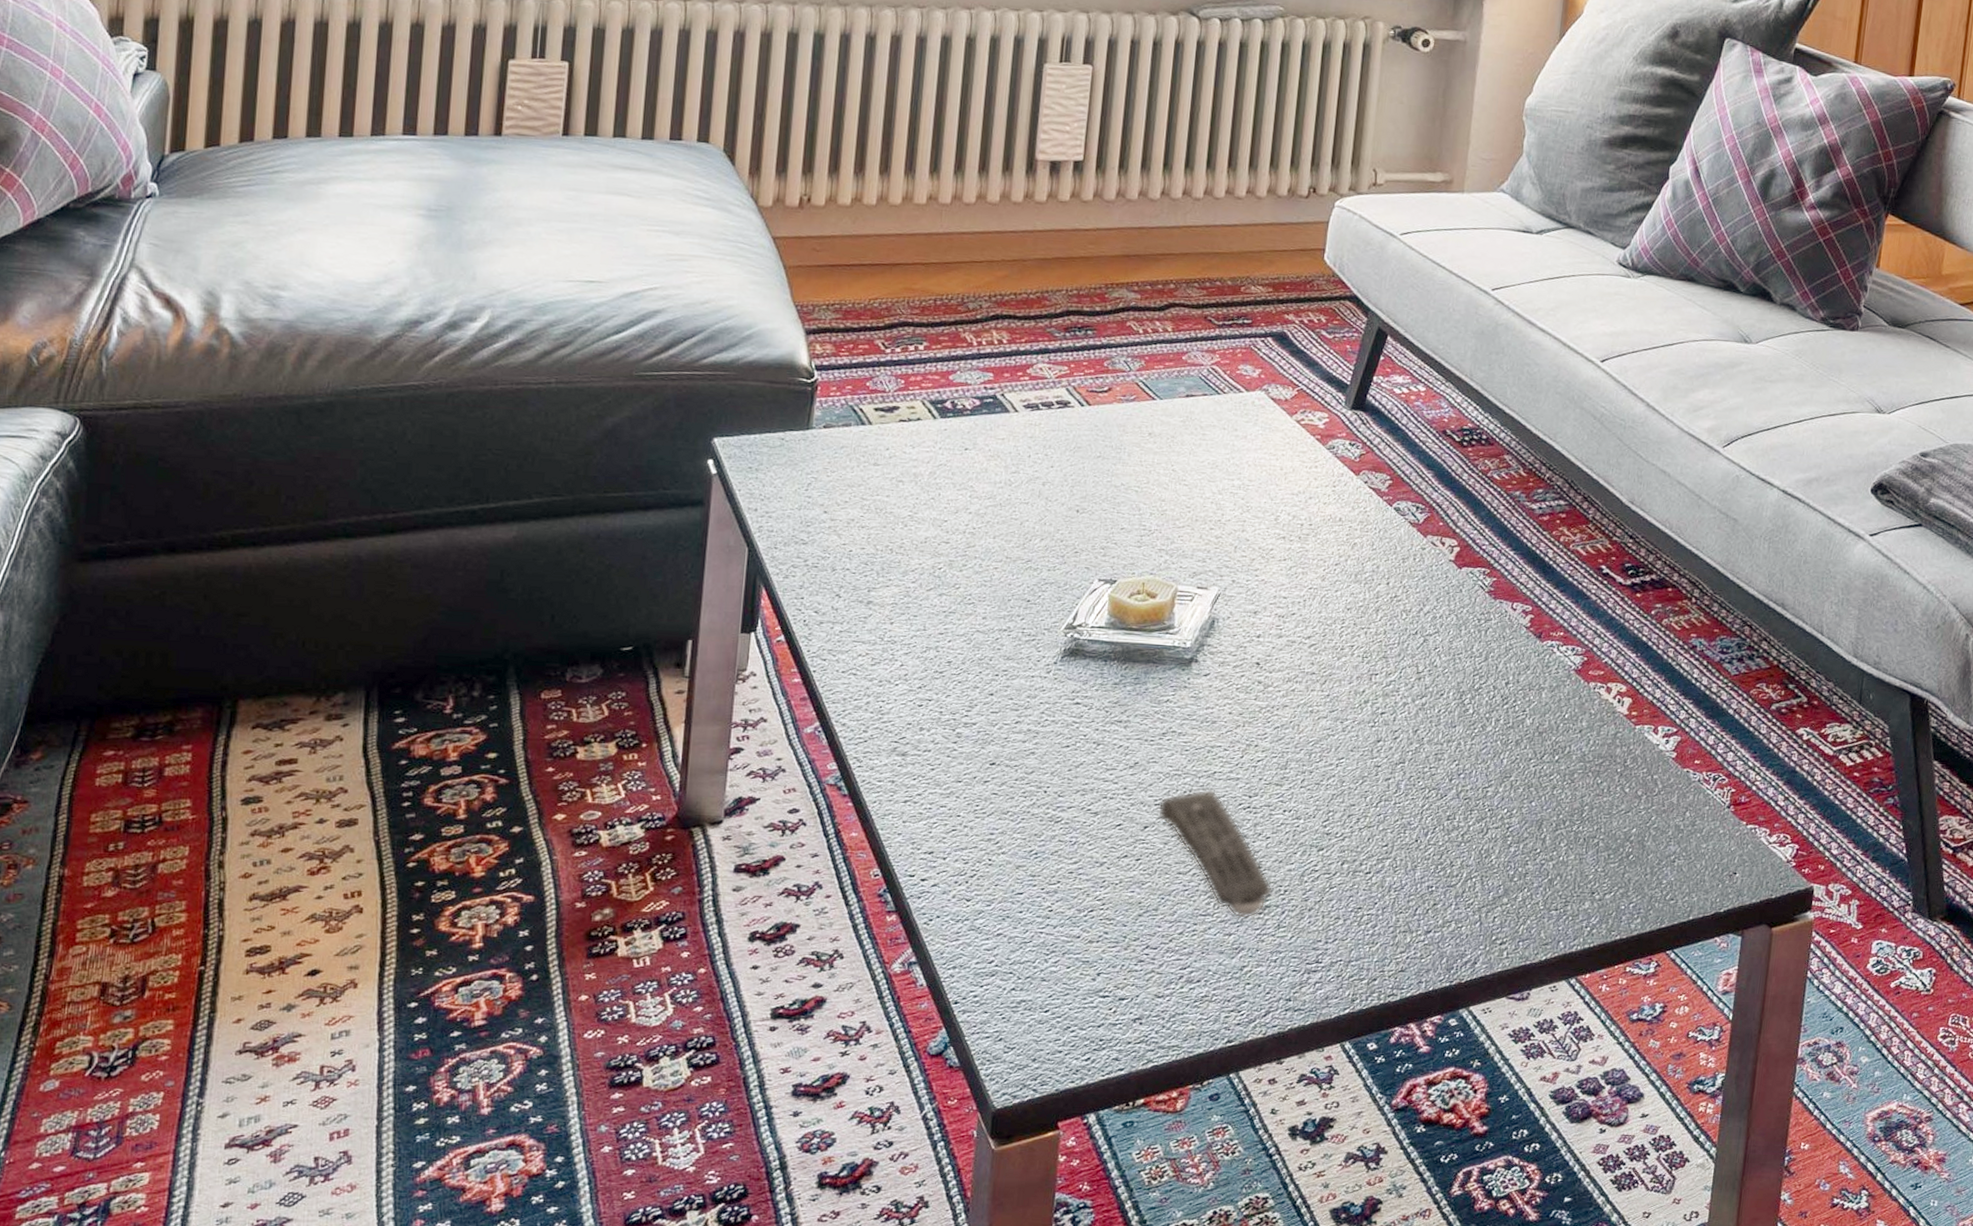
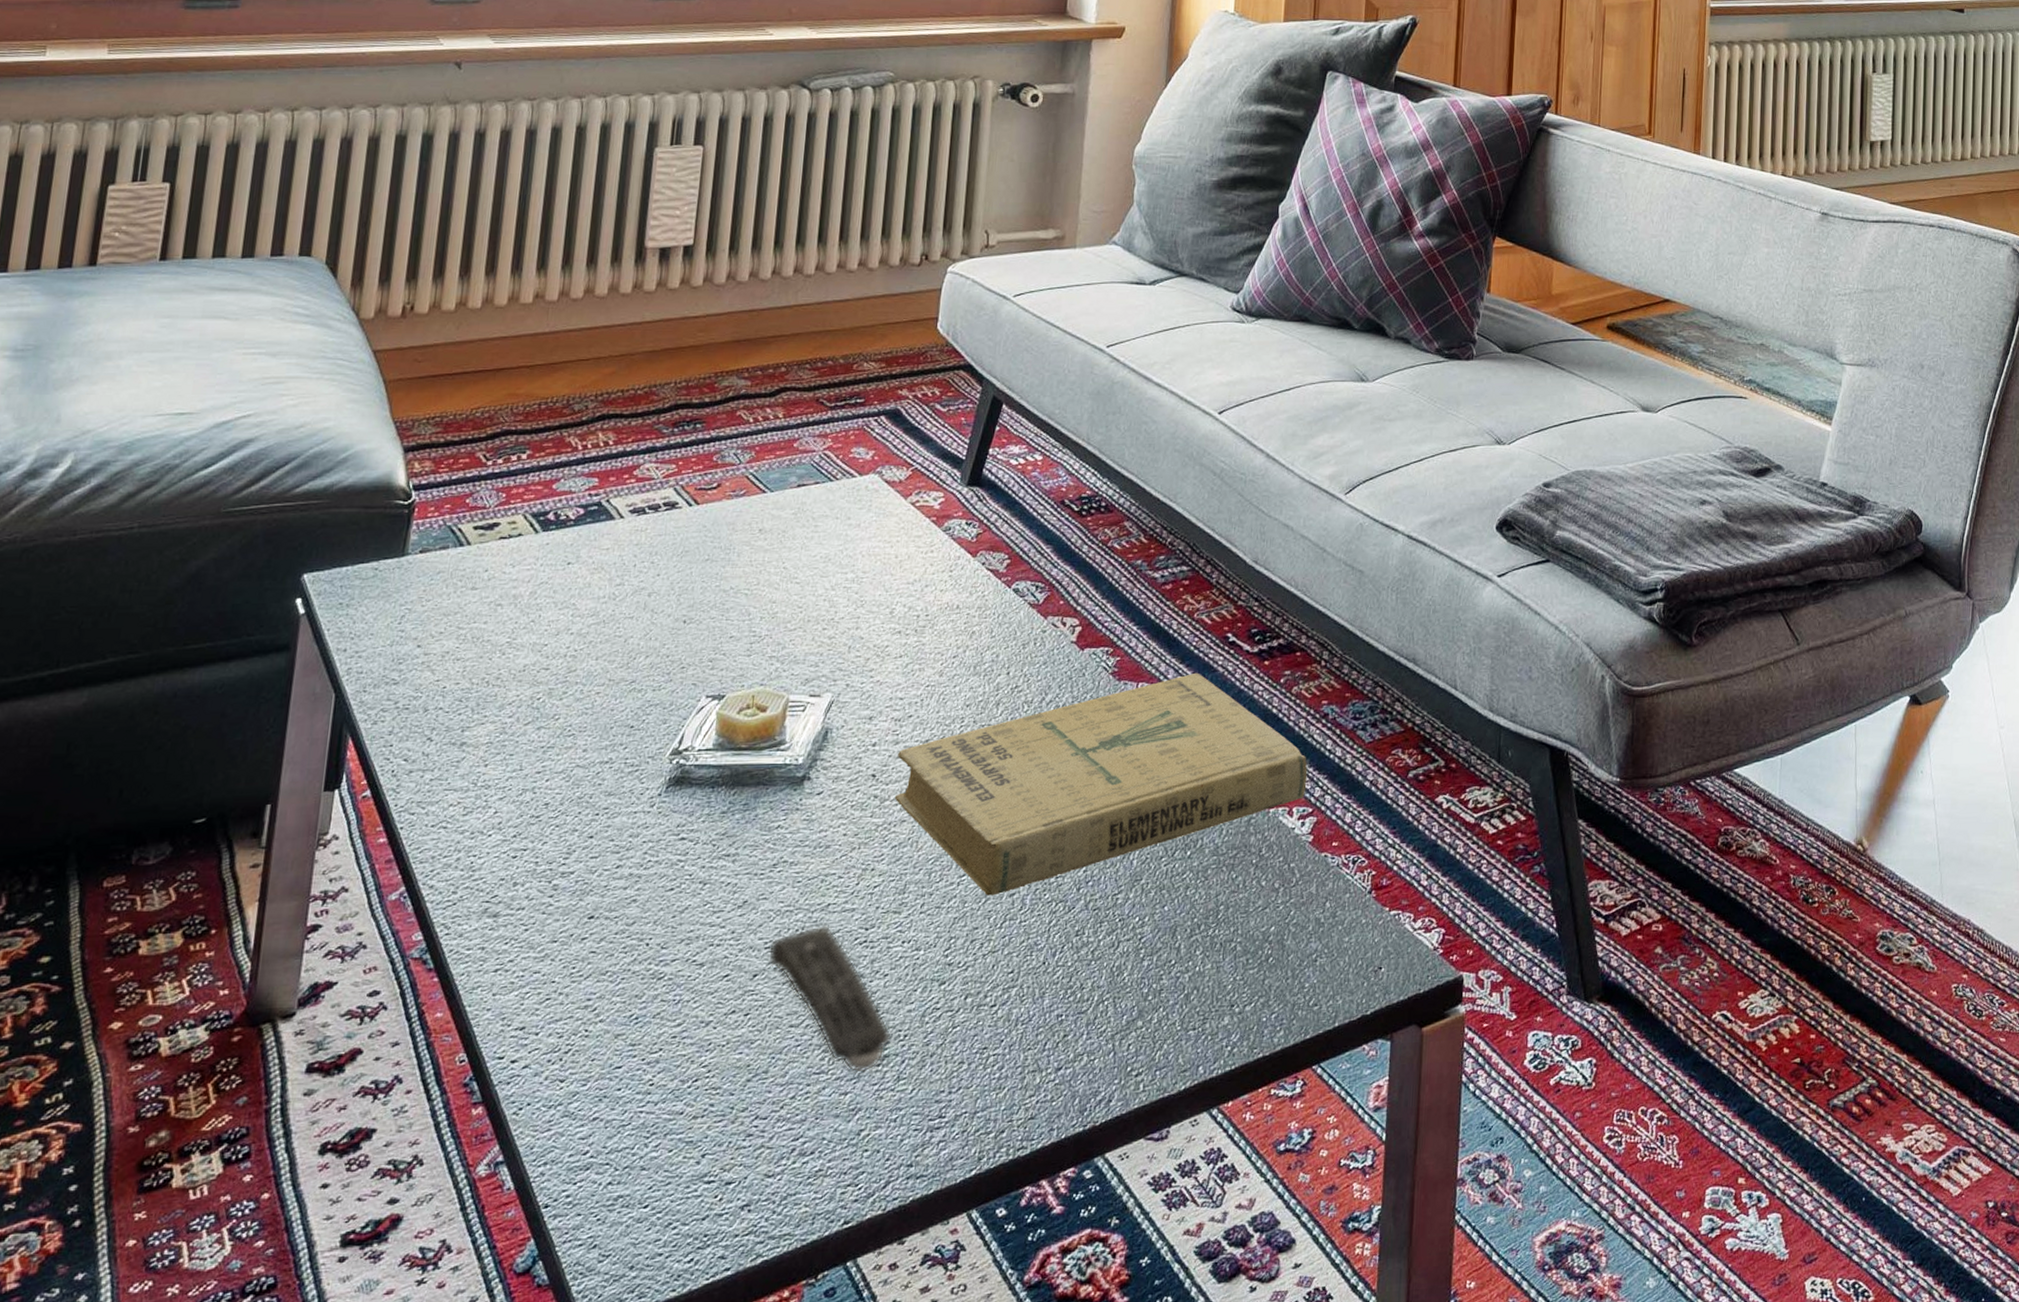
book: none [1277,598,1674,778] -> present [894,672,1308,896]

